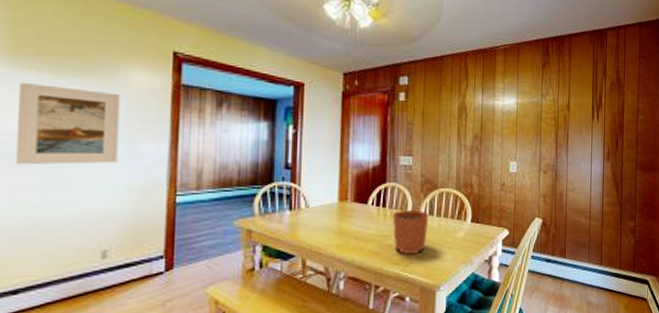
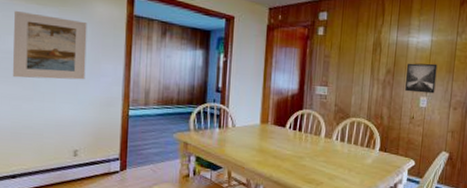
plant pot: present [392,198,430,254] -> none [307,125,341,175]
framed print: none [493,126,525,158] -> present [405,63,438,94]

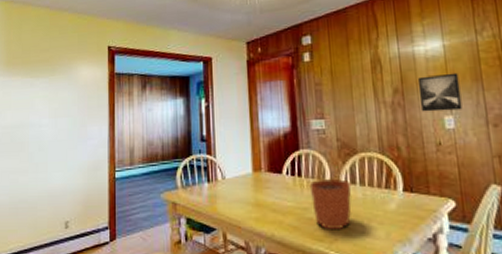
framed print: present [13,10,87,80] -> none [11,86,74,151]
plant pot: none [307,125,341,175] -> present [309,165,352,229]

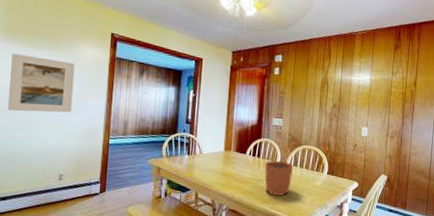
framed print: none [11,86,74,151] -> present [8,52,75,113]
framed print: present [417,72,463,112] -> none [349,98,376,125]

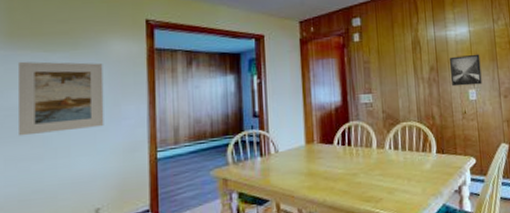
plant pot: present [264,152,294,196] -> none [358,134,395,191]
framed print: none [349,98,376,125] -> present [449,54,482,87]

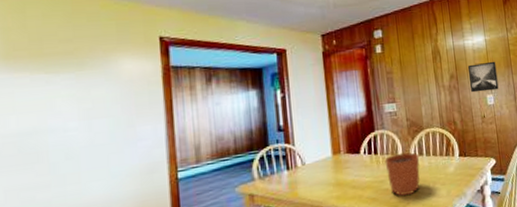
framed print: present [19,61,104,136] -> none [16,83,118,165]
plant pot: none [358,134,395,191] -> present [384,141,420,196]

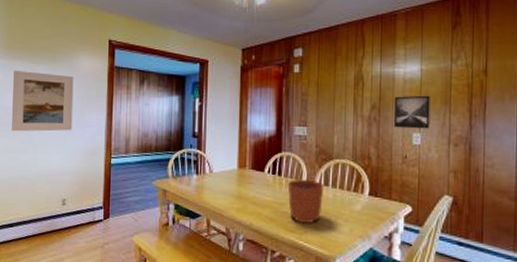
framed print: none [16,83,118,165] -> present [12,70,74,132]

